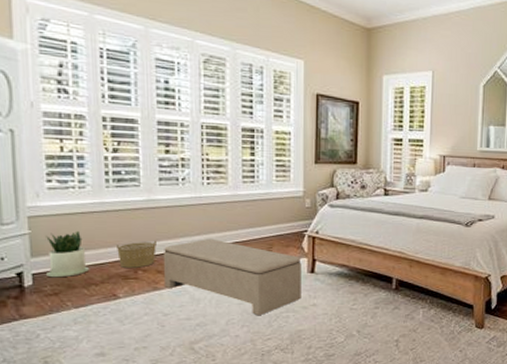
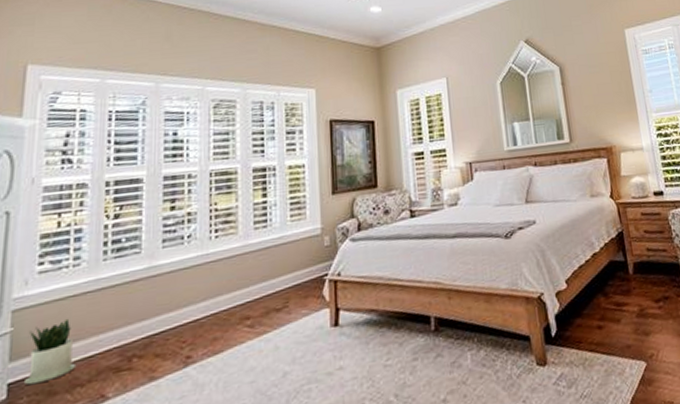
basket: present [117,240,156,268] -> none [110,315,156,358]
bench: present [163,238,301,316] -> none [162,302,325,395]

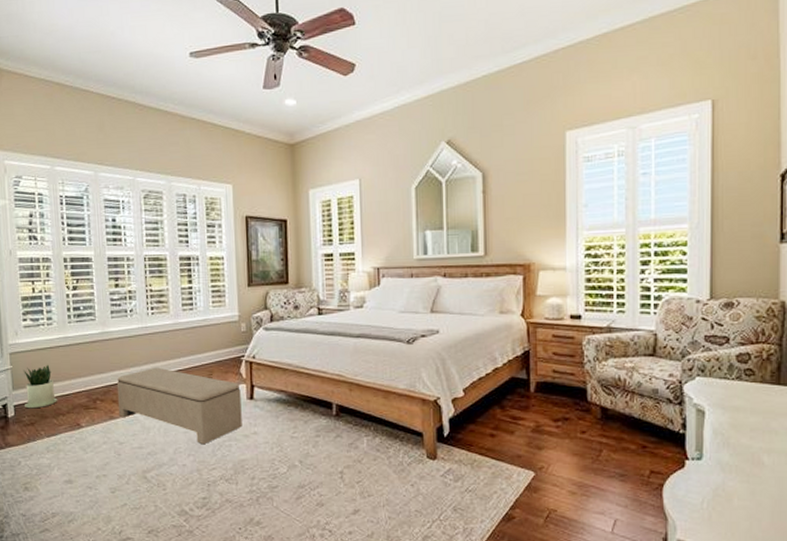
bench: none [162,302,325,395] -> present [116,367,242,445]

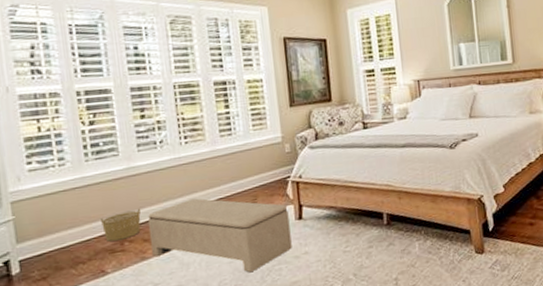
planter: present [23,364,58,409] -> none [30,209,76,263]
basket: none [79,371,111,398] -> present [101,208,141,242]

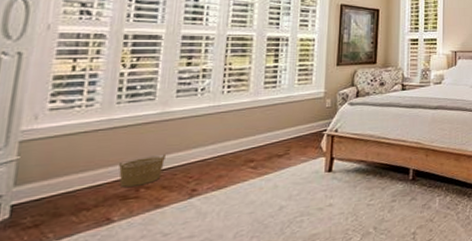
bench: present [147,198,292,273] -> none [167,146,319,224]

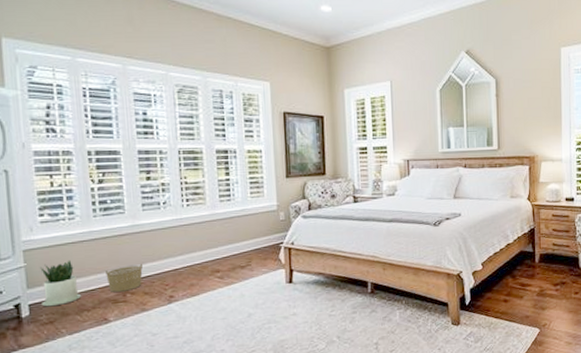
planter: none [29,151,84,208] -> present [40,260,82,307]

